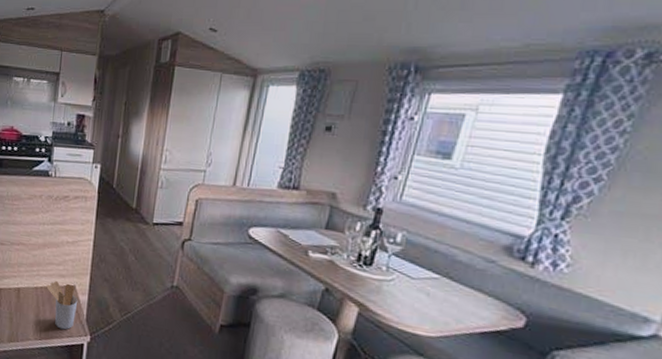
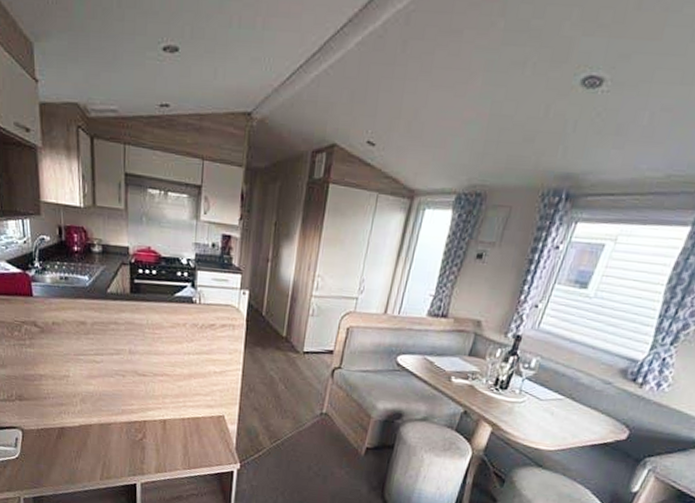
utensil holder: present [46,281,78,330] -> none [194,412,227,459]

